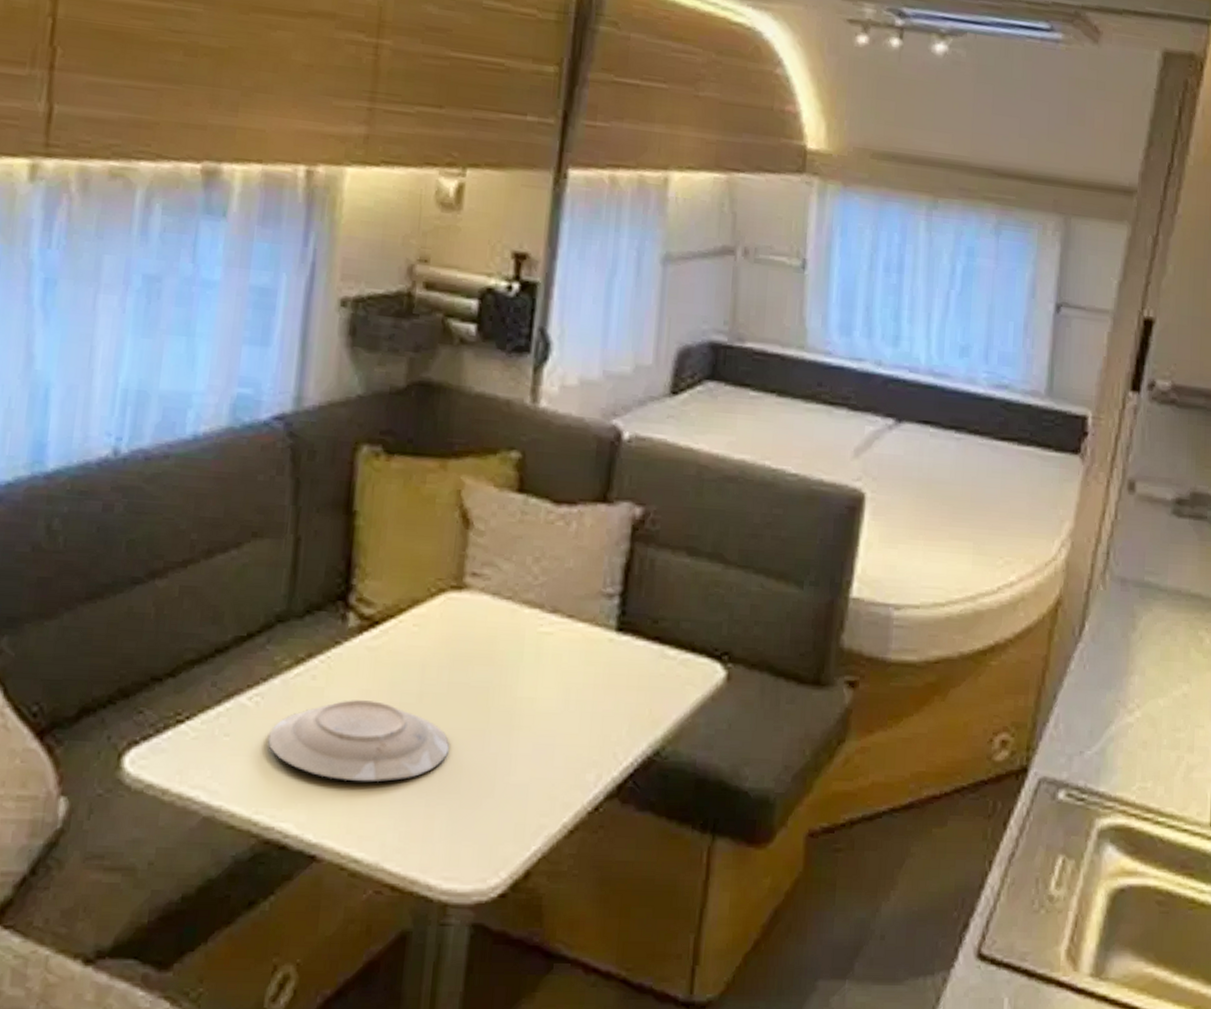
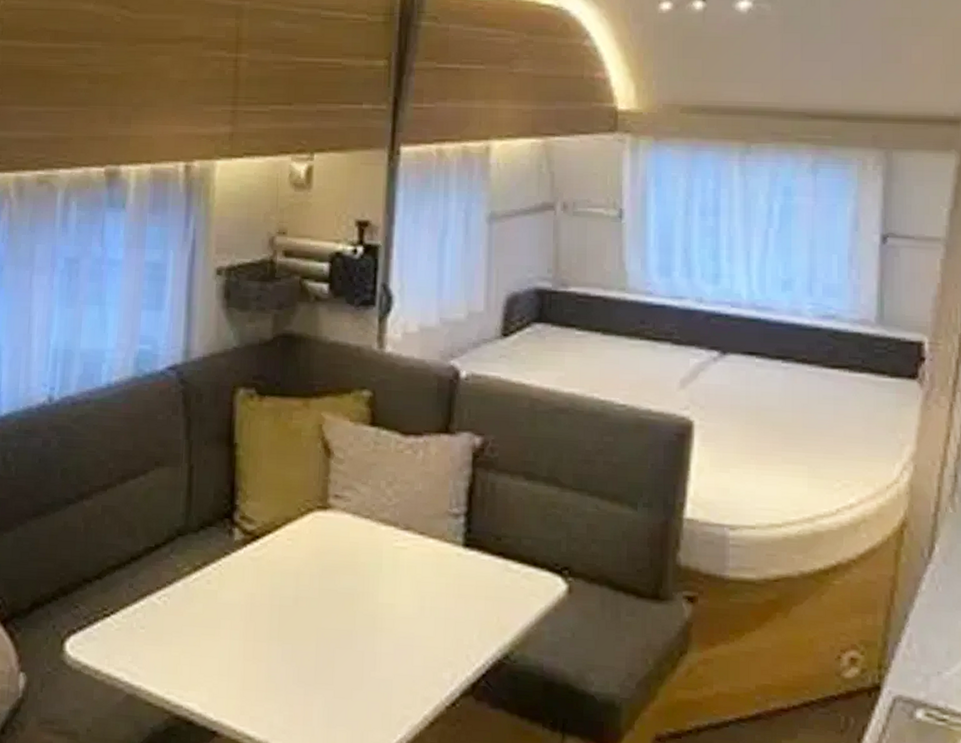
plate: present [267,700,449,783] -> none [174,601,322,673]

